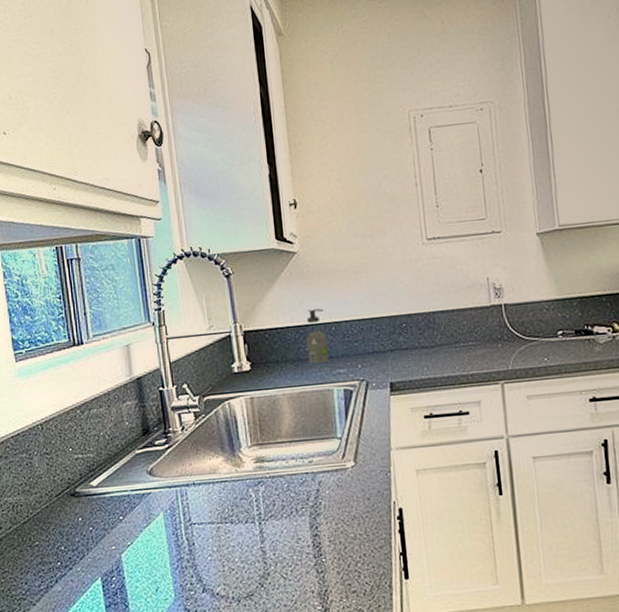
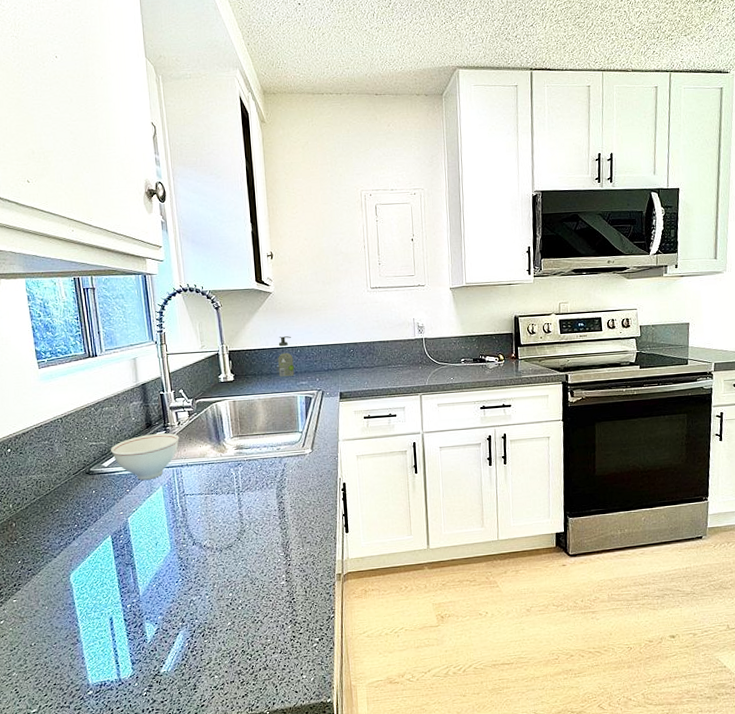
bowl: none [100,441,184,504] -> present [111,433,180,480]

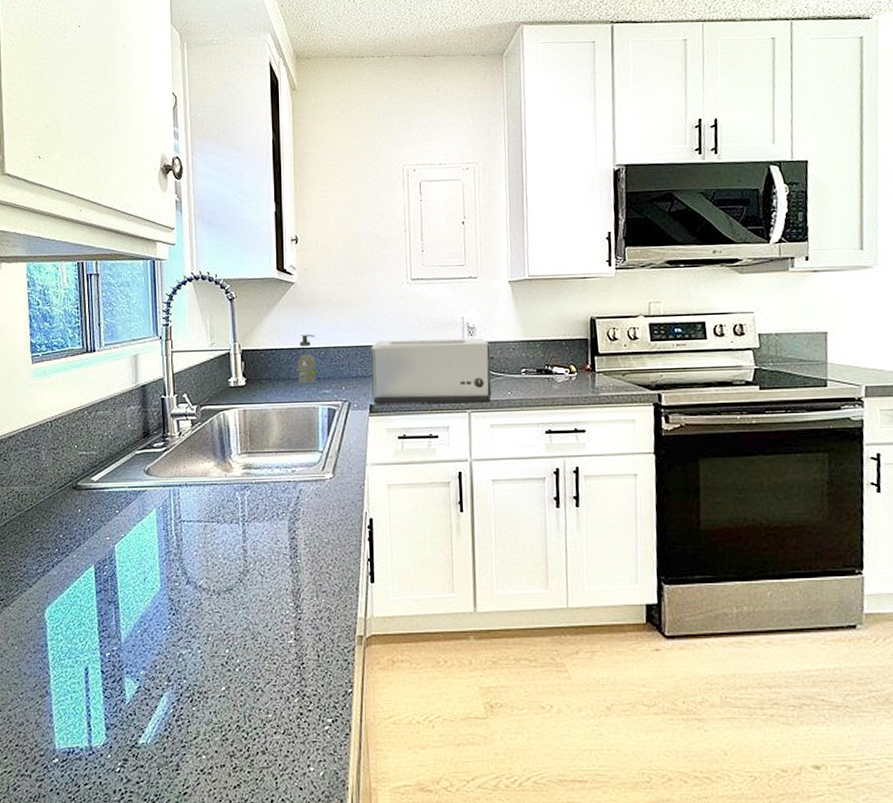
bowl: present [111,433,180,480] -> none [102,445,179,500]
toaster: none [339,335,439,392] -> present [371,338,494,404]

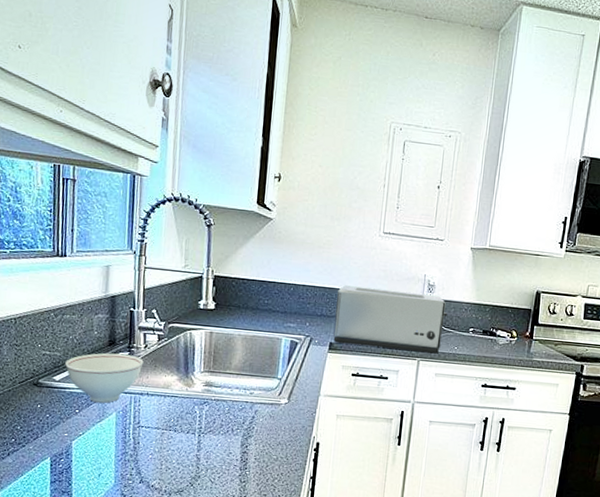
bowl: none [102,445,179,500] -> present [65,352,144,403]
soap dispenser: present [294,334,317,383] -> none [263,269,287,316]

